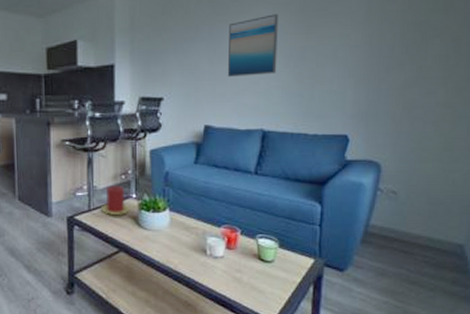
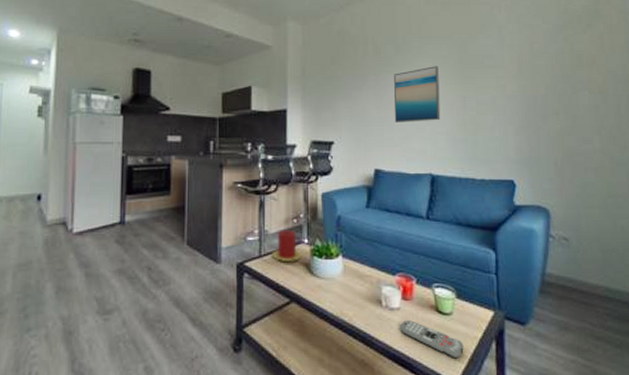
remote control: none [223,267,283,300] -> present [400,320,464,359]

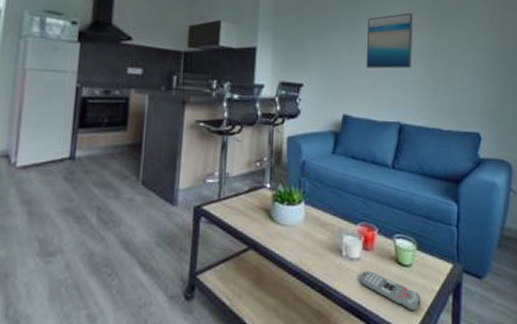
candle: present [272,230,302,261] -> none [231,173,264,206]

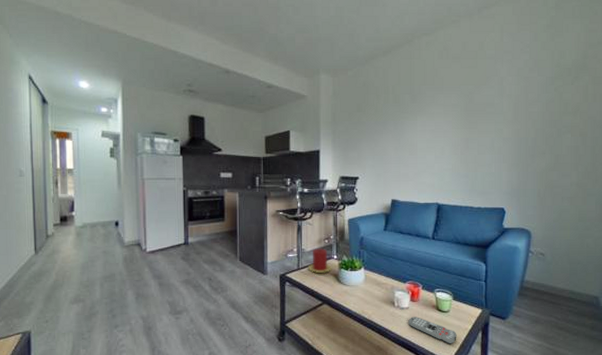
candle: none [231,173,264,206] -> present [308,248,332,273]
wall art: present [366,13,413,69] -> none [409,113,447,161]

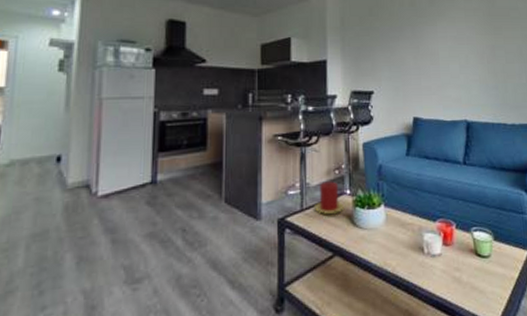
remote control: present [408,317,457,344] -> none [442,265,503,301]

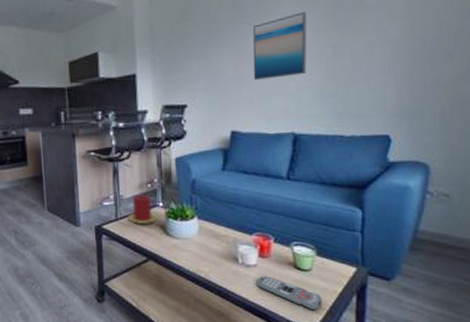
wall art: none [429,18,473,72] -> present [253,12,307,80]
remote control: none [442,265,503,301] -> present [257,276,322,310]

